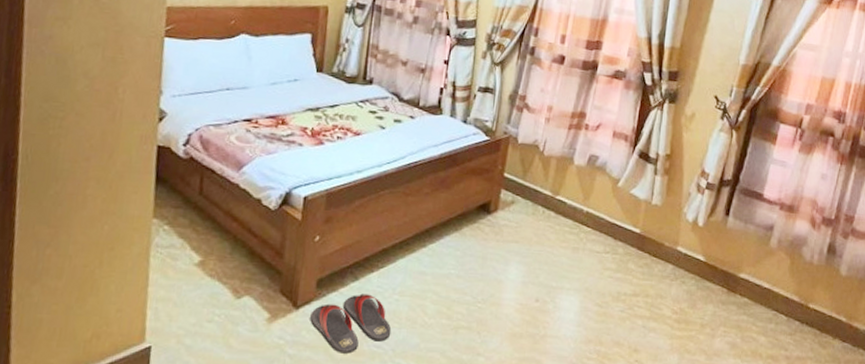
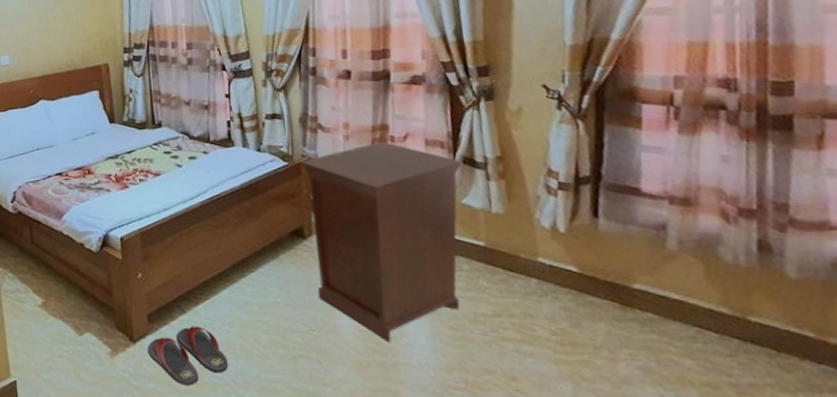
nightstand: none [490,127,640,317] -> present [301,141,463,343]

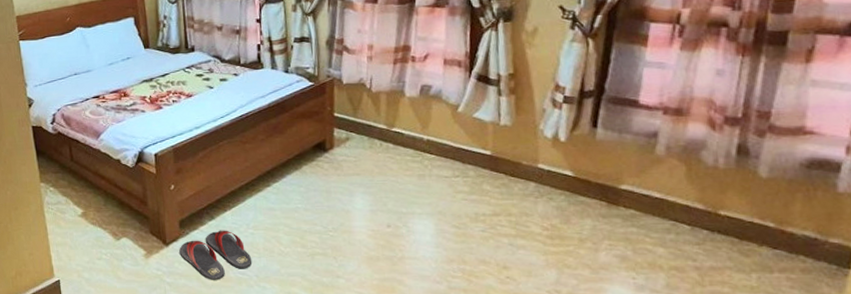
nightstand: present [301,141,463,343] -> none [326,61,478,240]

